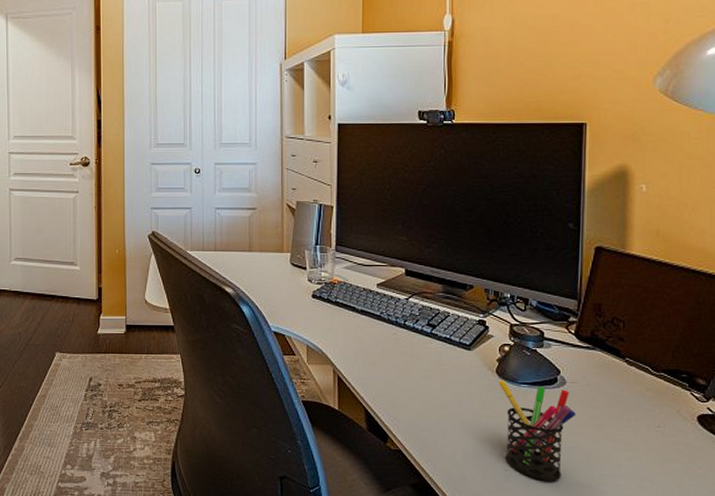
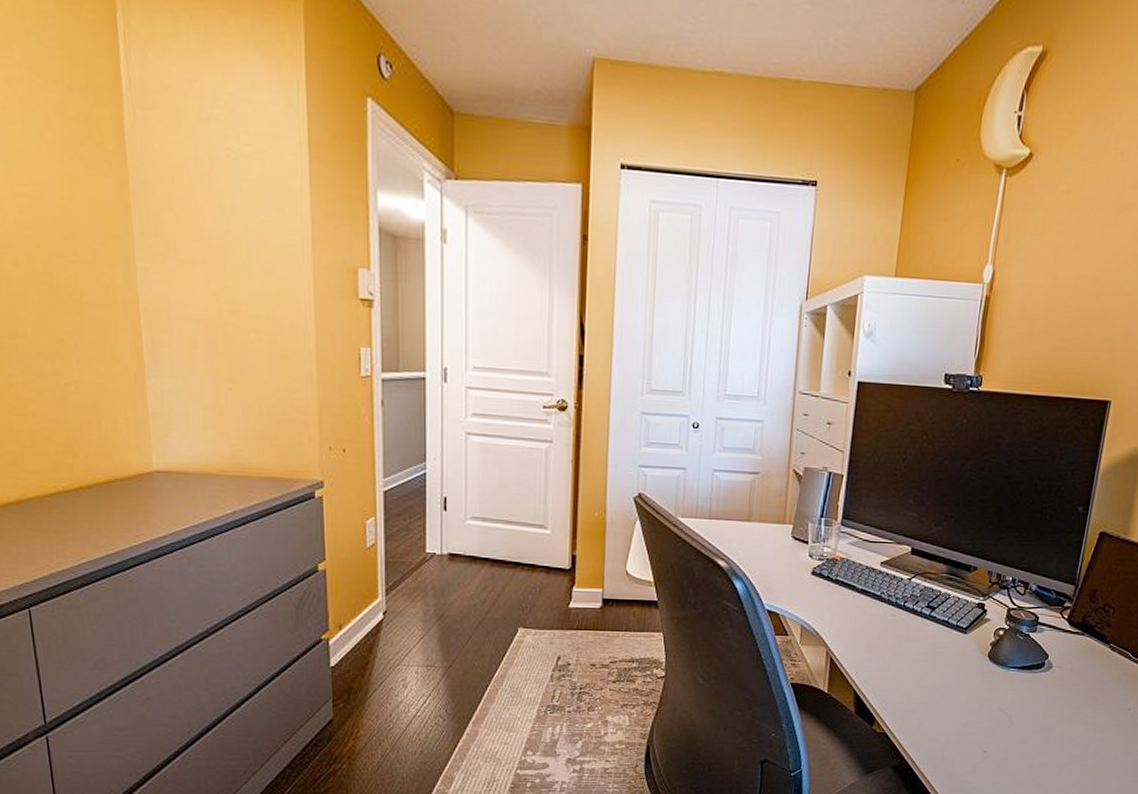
pen holder: present [498,379,576,481] -> none [985,663,1057,761]

